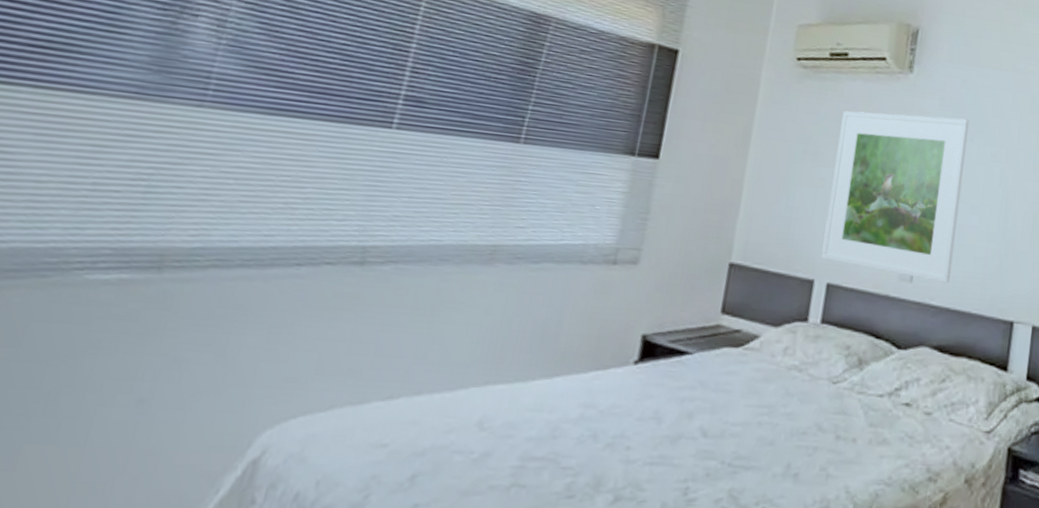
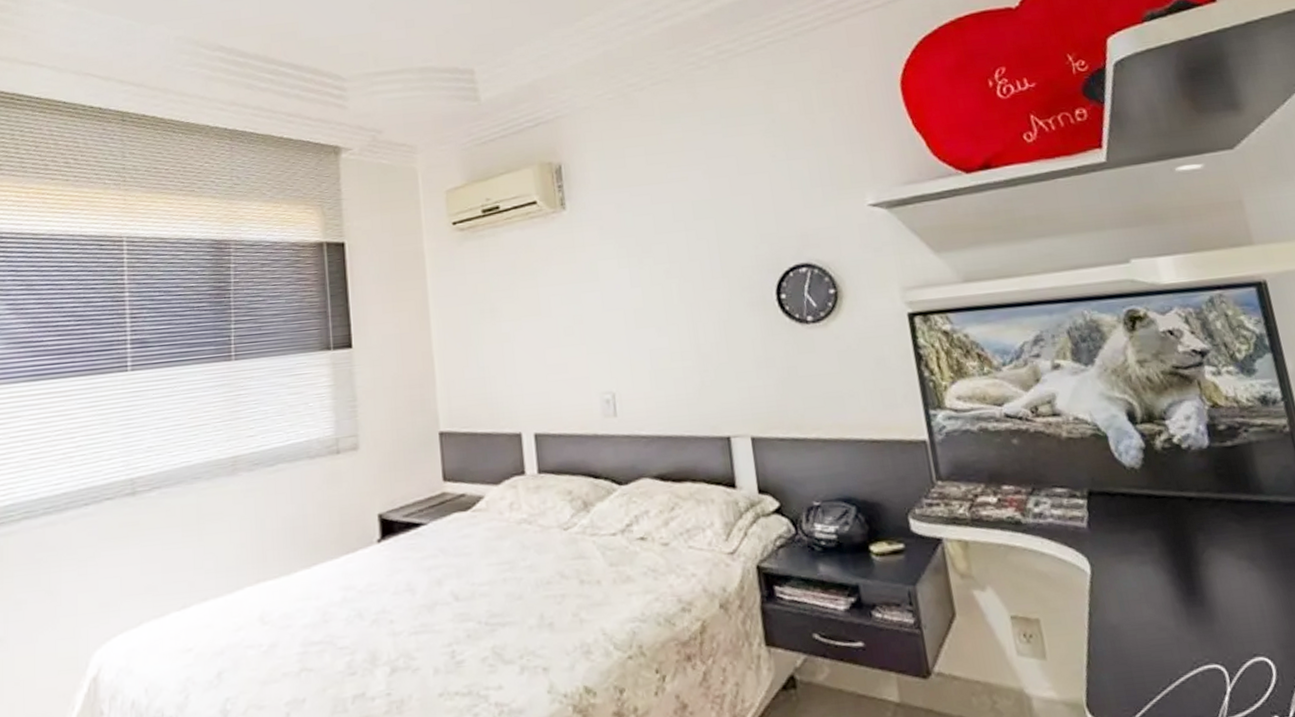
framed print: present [821,110,970,284] -> none [508,242,655,412]

